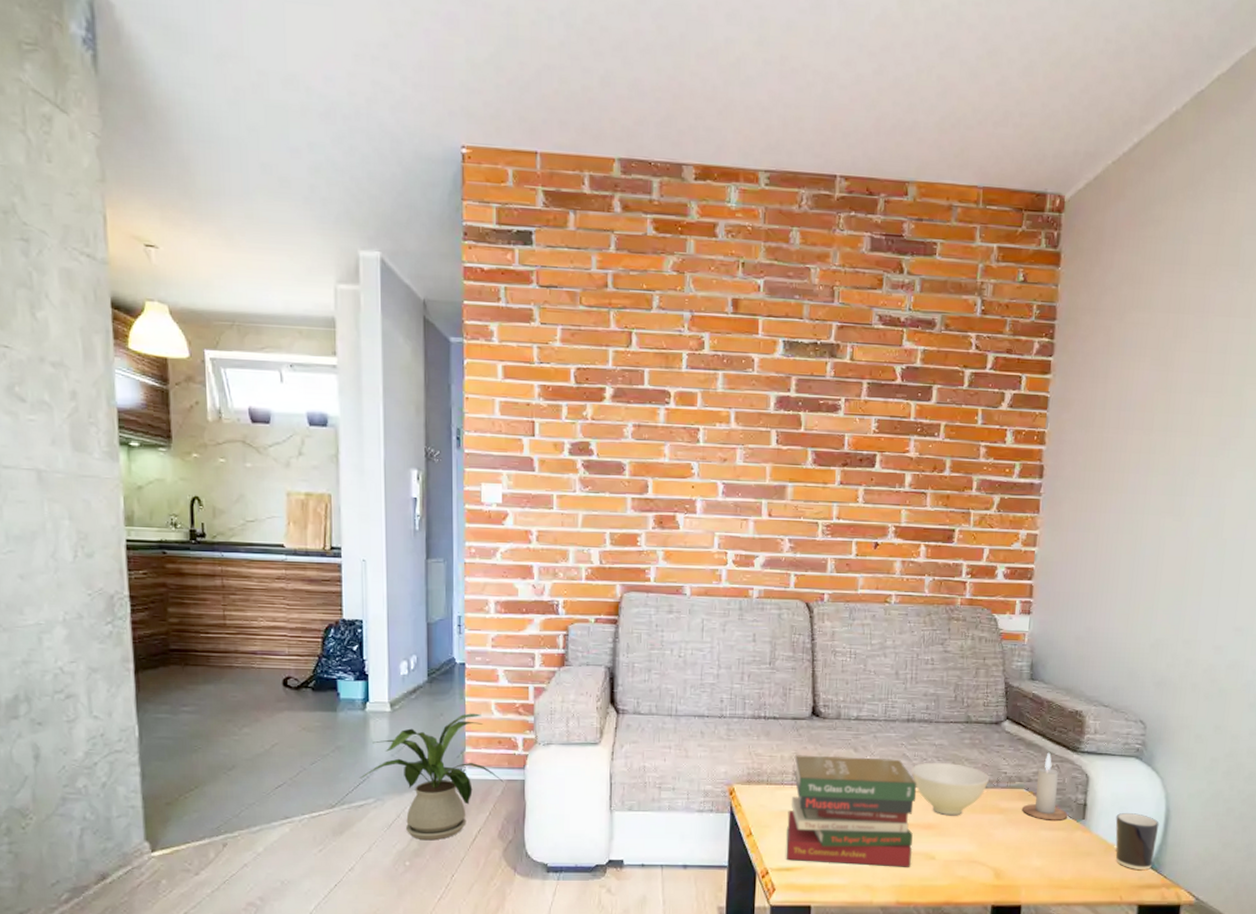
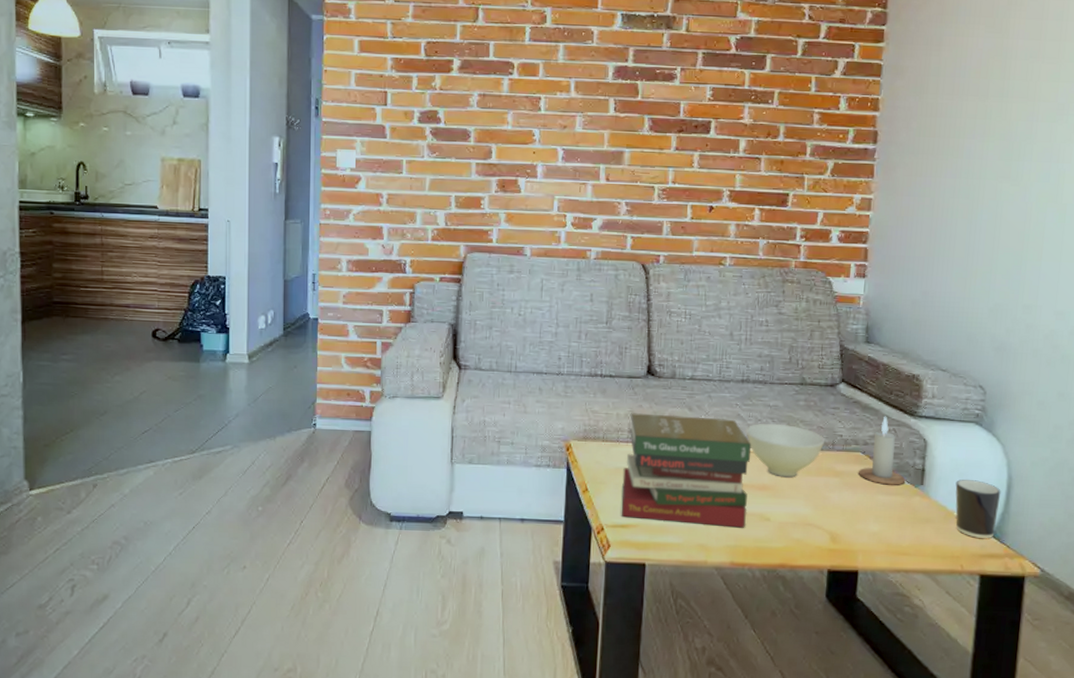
house plant: present [360,713,504,841] -> none [219,366,352,487]

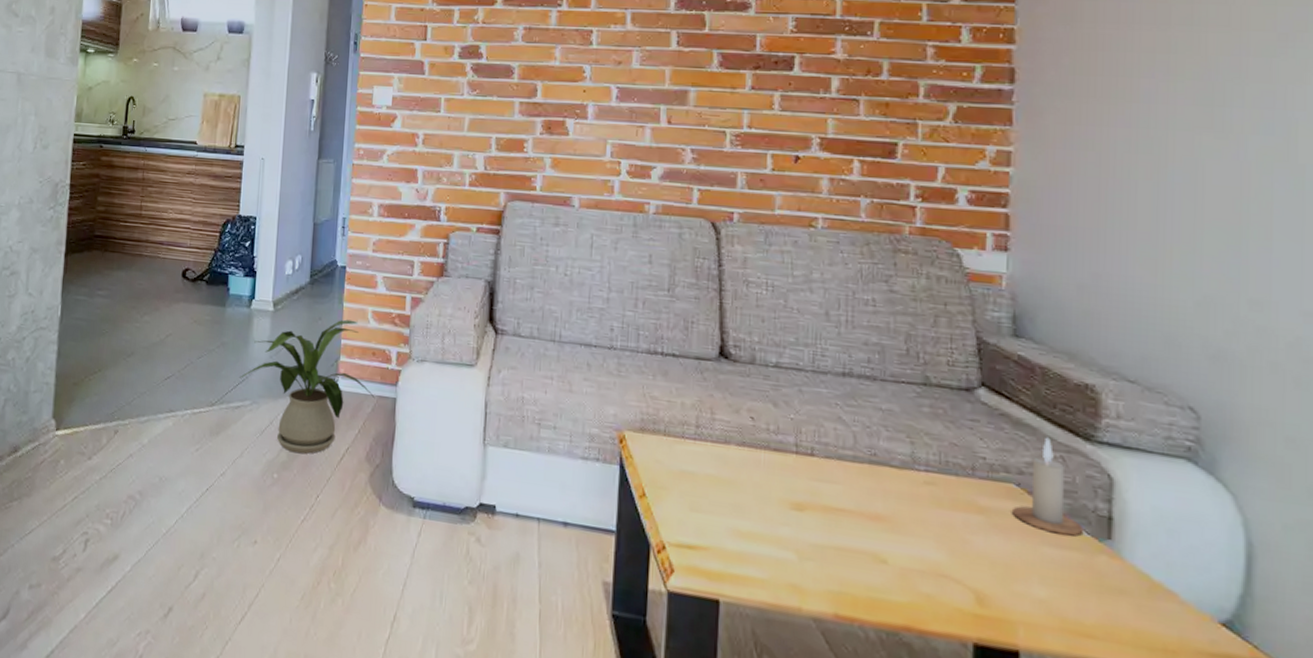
house plant: none [219,366,352,487] -> present [240,319,375,454]
books: present [621,413,752,528] -> none [687,403,859,569]
bowl: present [745,423,825,478] -> none [850,431,962,508]
mug: present [955,480,1001,539] -> none [1162,538,1237,631]

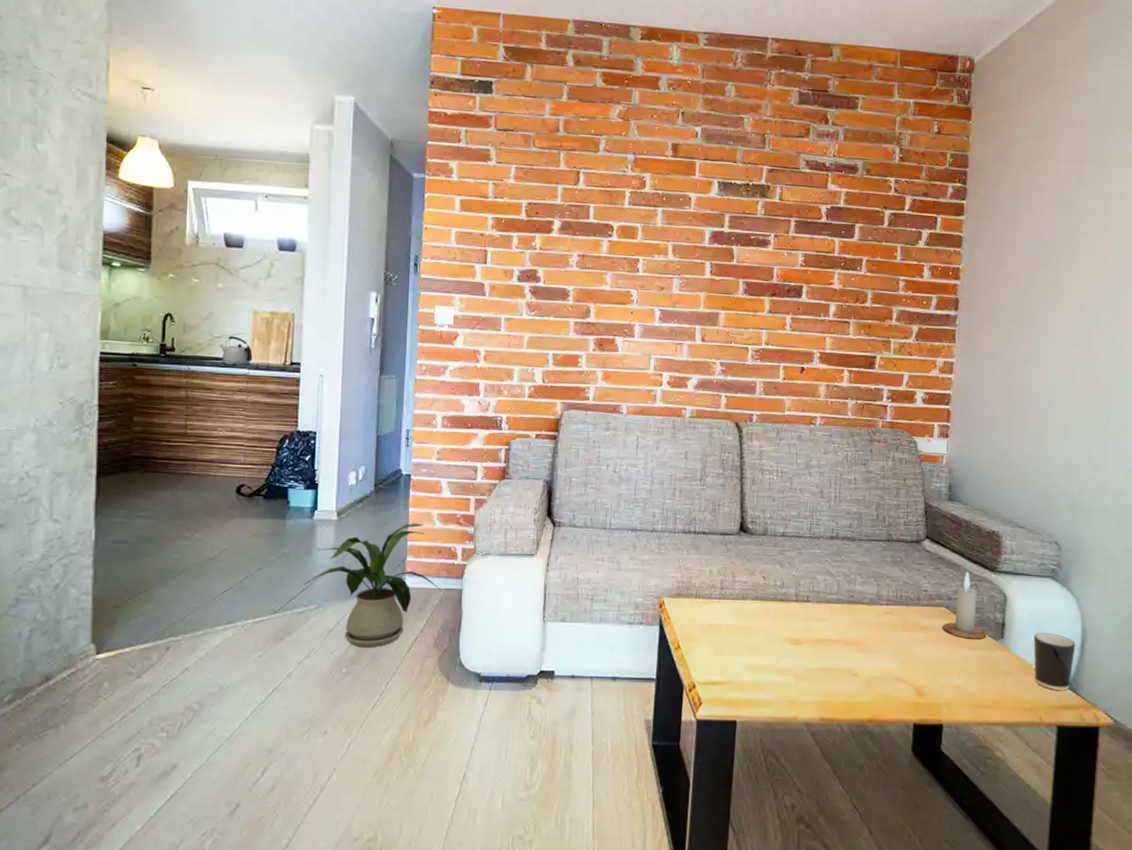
kettle: none [172,118,202,148] -> present [219,336,253,365]
mug: none [1162,538,1237,631] -> present [1033,633,1076,691]

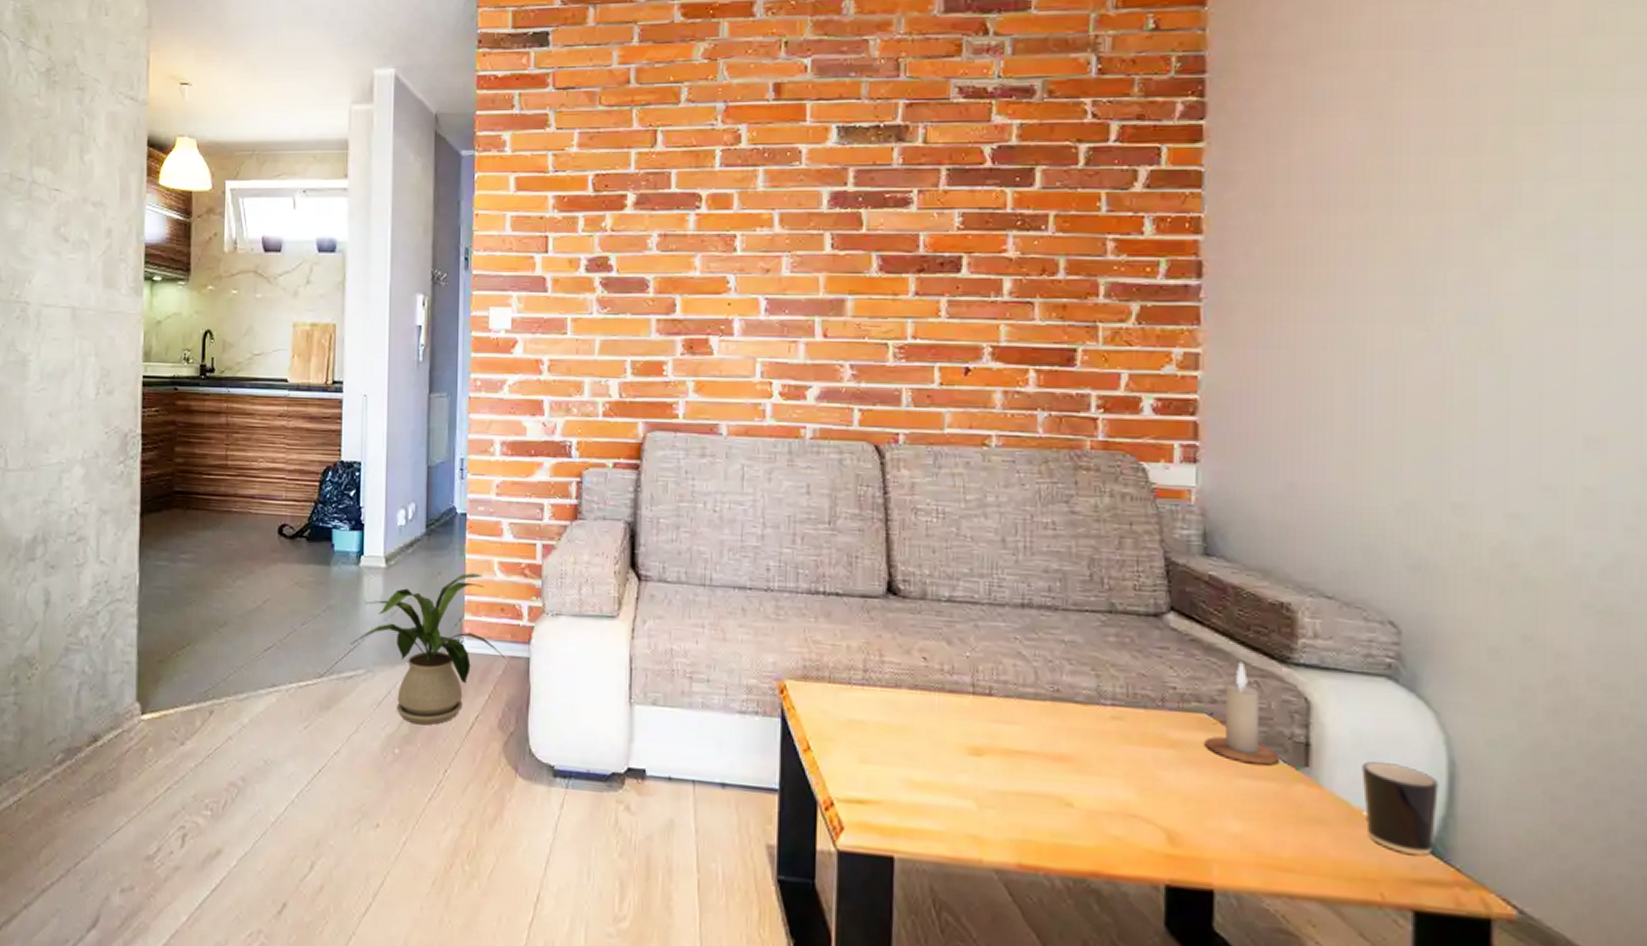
kettle: present [219,336,253,365] -> none [258,353,293,386]

